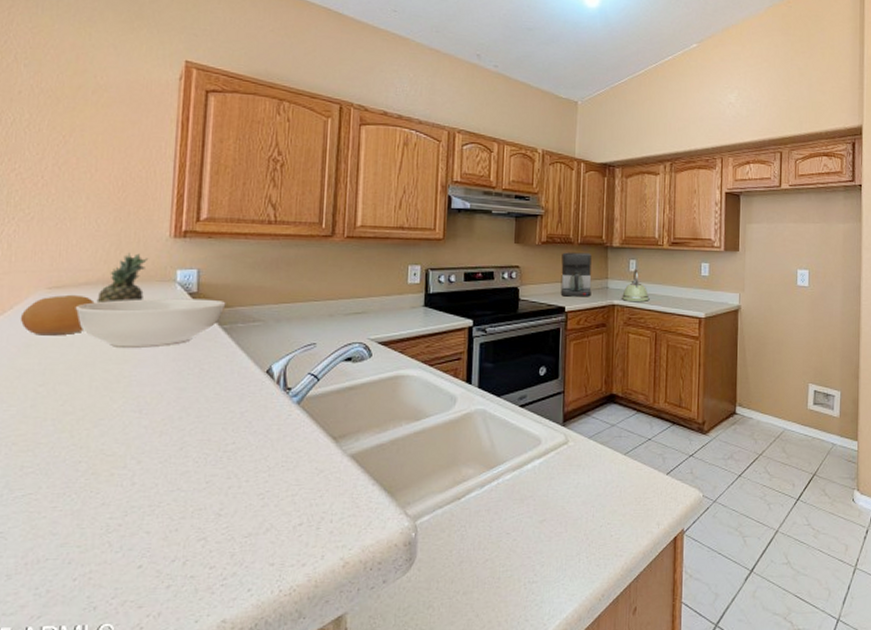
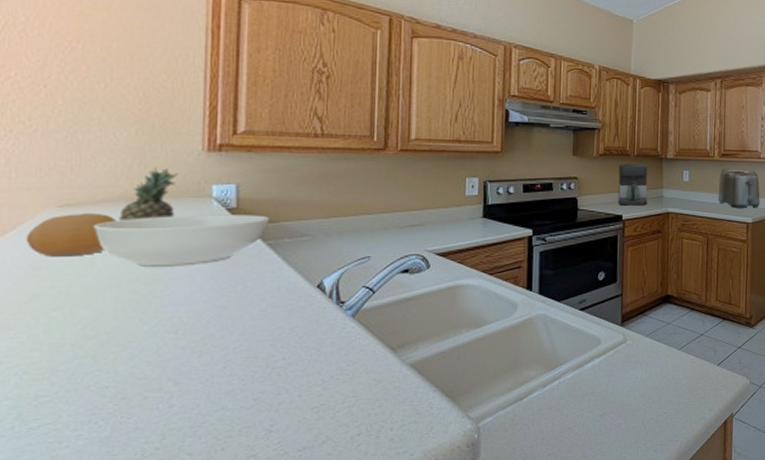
kettle: present [622,268,650,303] -> none [676,178,702,210]
toaster: none [668,259,714,303] -> present [719,169,760,209]

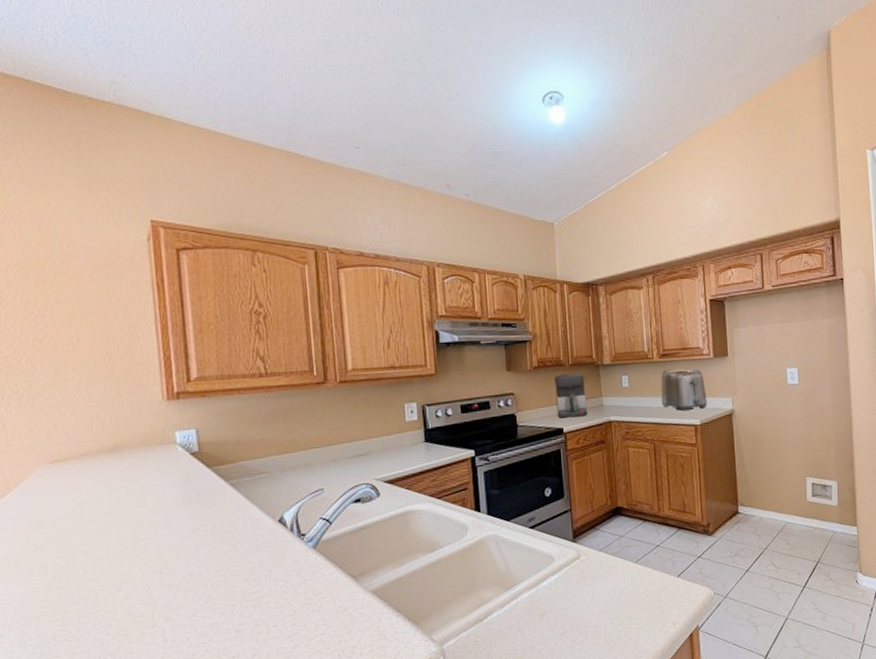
fruit: present [25,212,117,257] -> none [26,466,99,510]
bowl: present [93,214,270,267] -> none [80,456,229,513]
fruit: present [119,168,179,222] -> none [100,419,146,473]

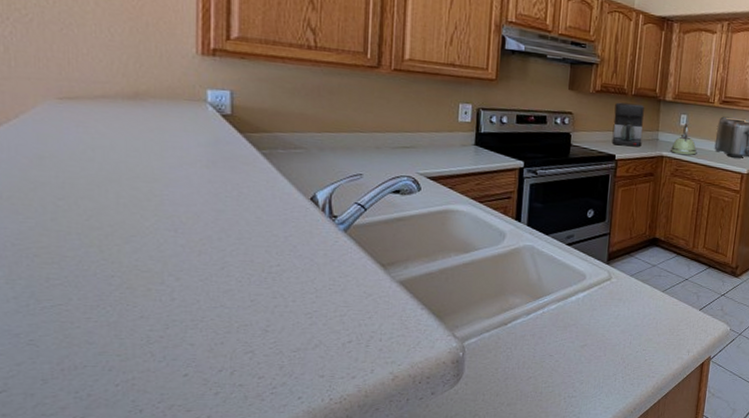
kettle: none [618,383,645,417] -> present [671,122,697,156]

